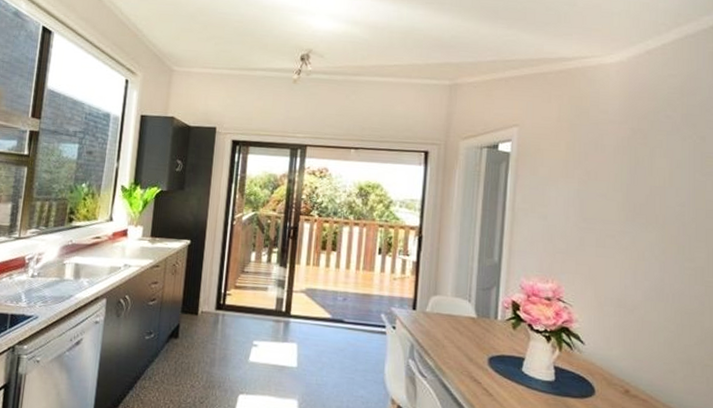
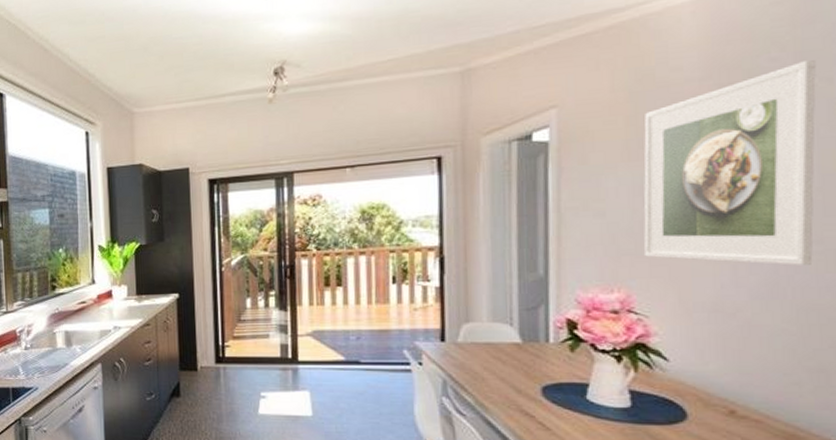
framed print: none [572,121,695,277] -> present [643,60,816,266]

